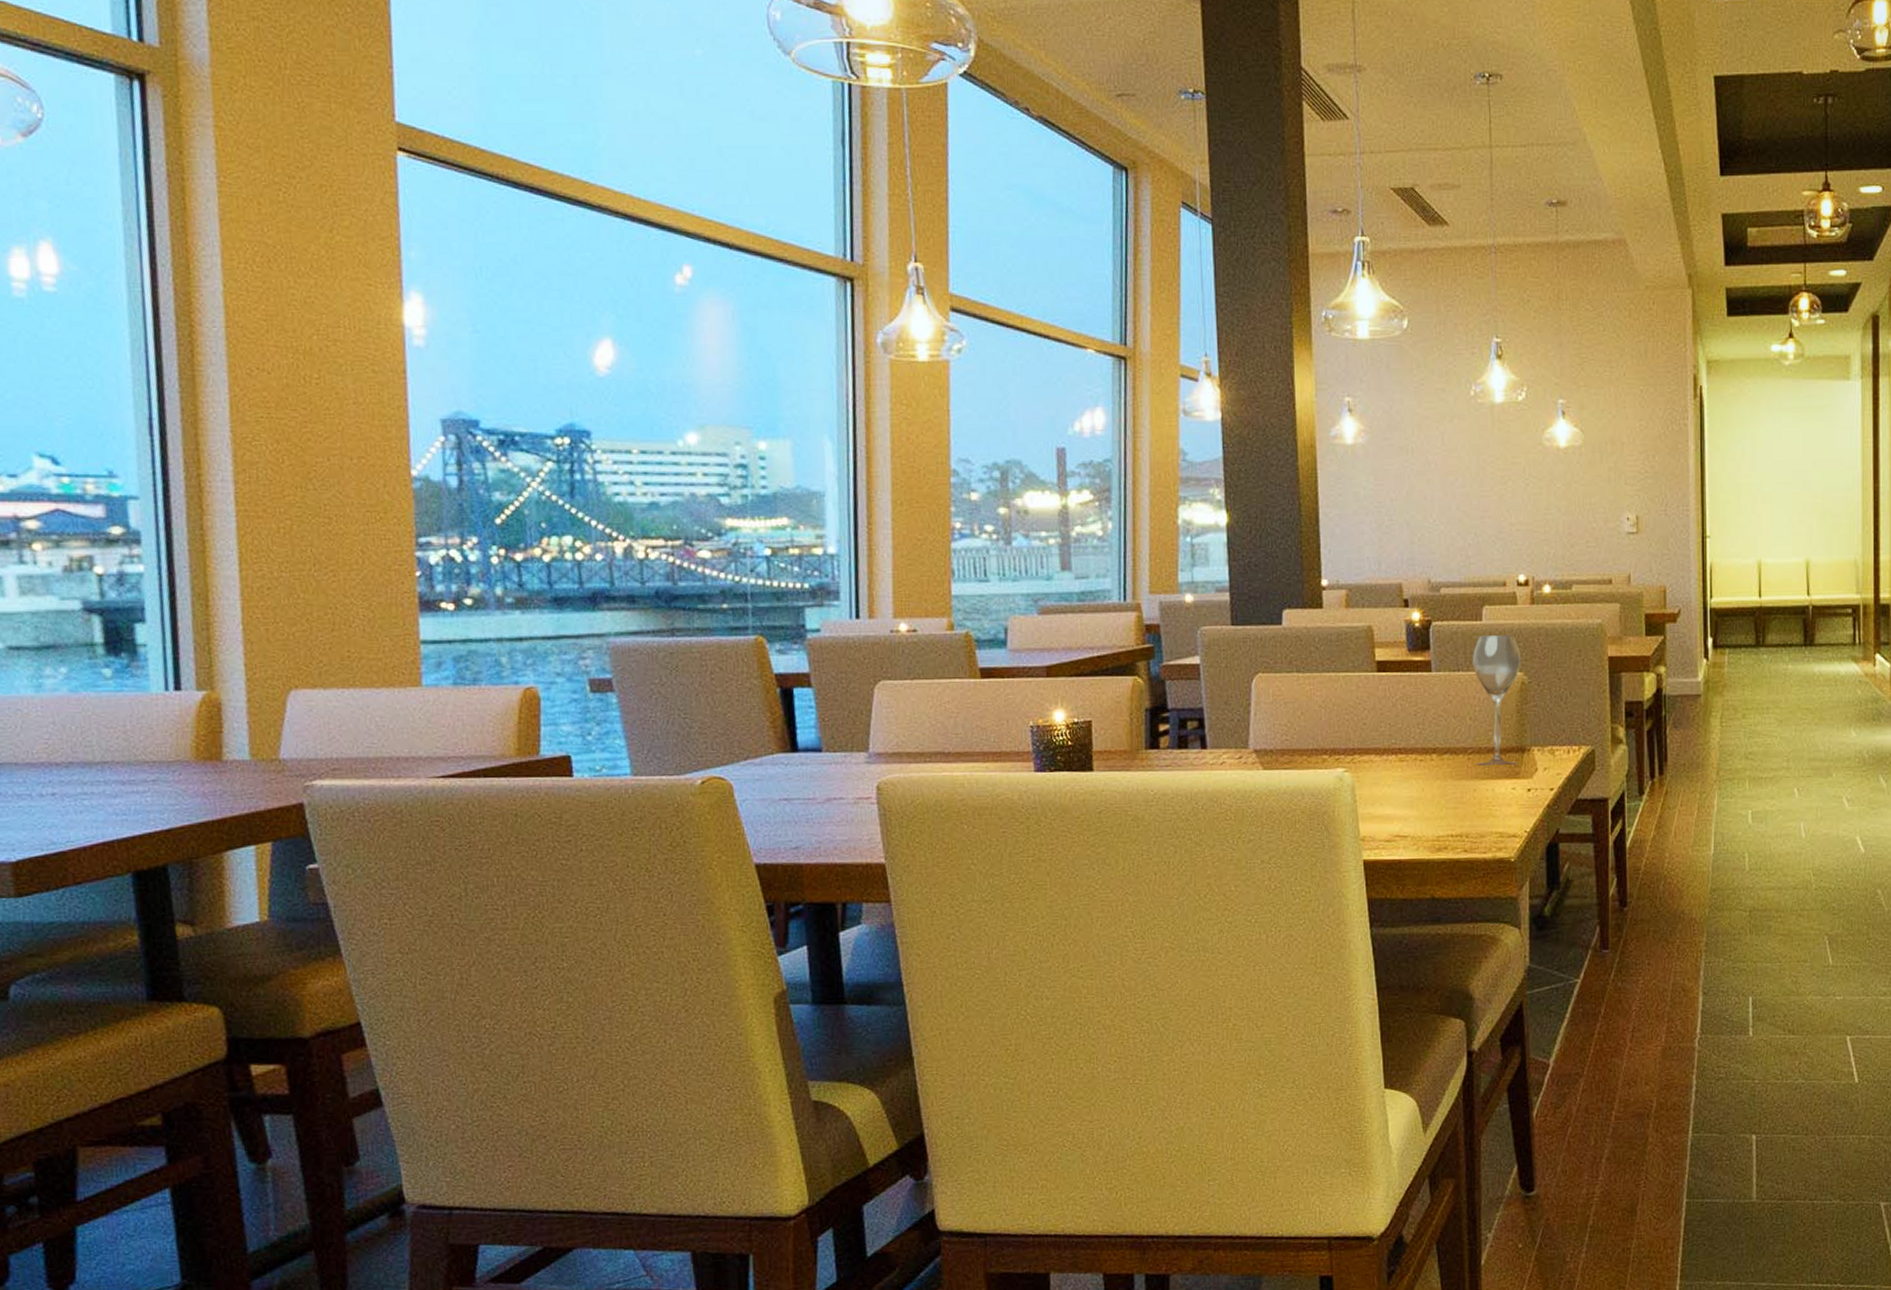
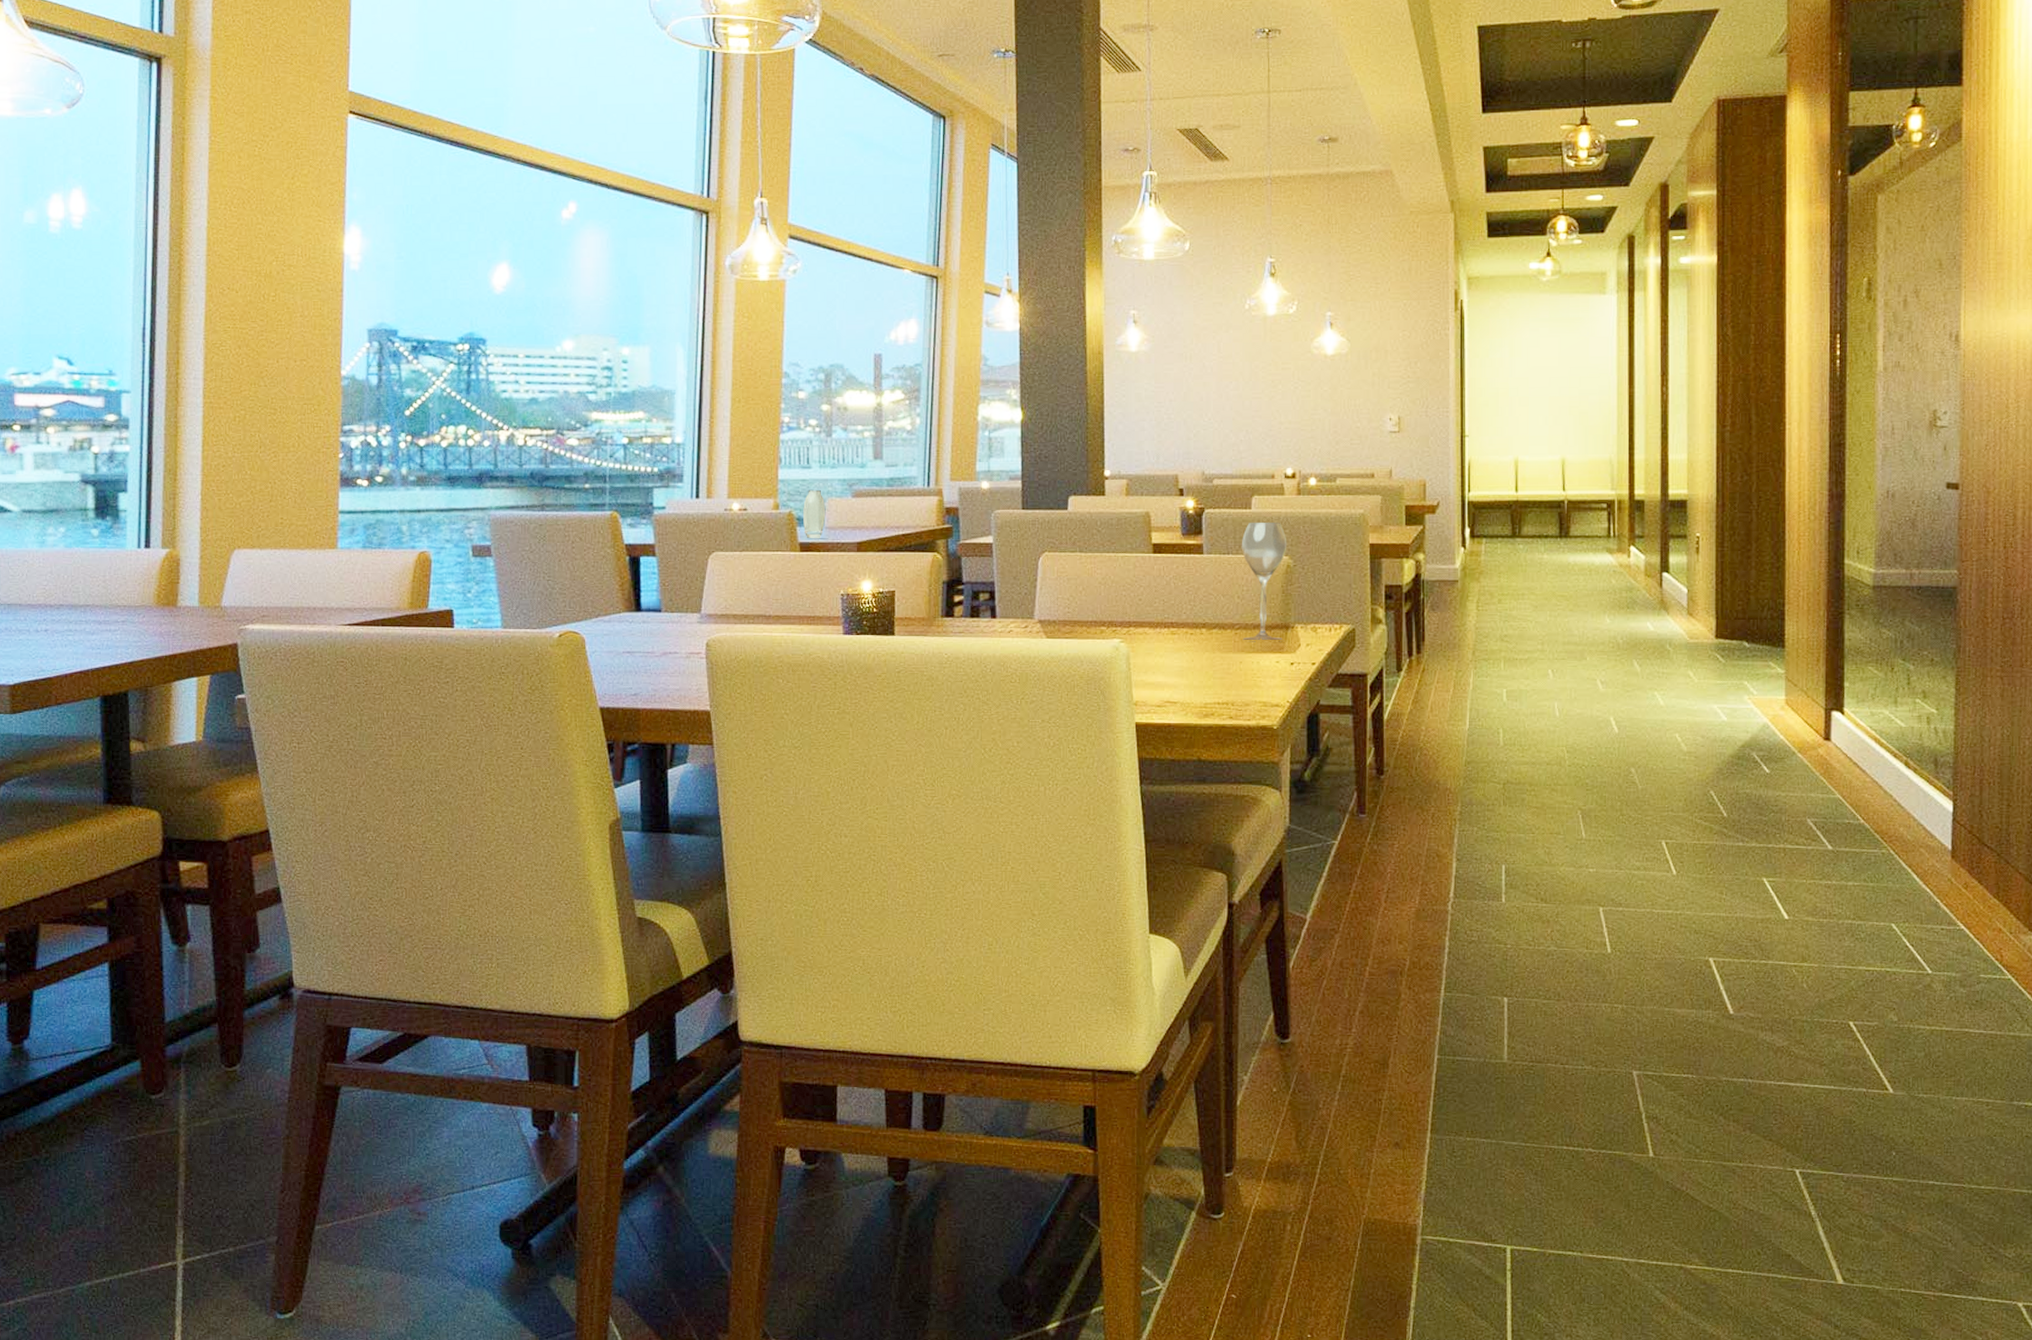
vase: none [982,606,1009,664] -> present [803,489,826,539]

